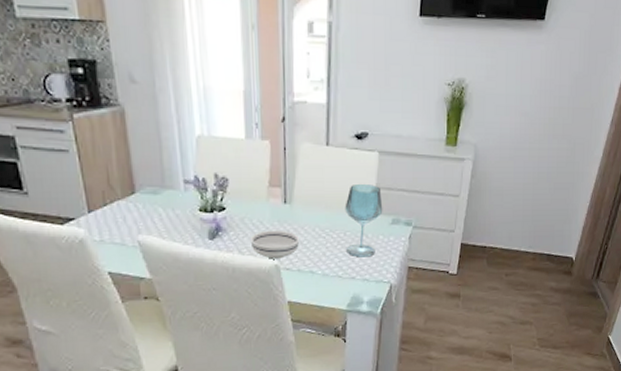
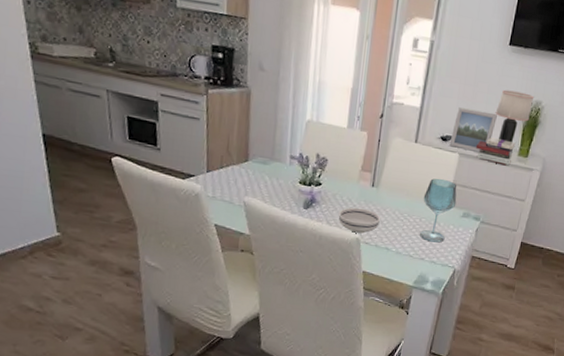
picture frame: none [366,98,416,147] -> present [449,107,497,152]
books: none [396,127,441,159] -> present [475,136,516,166]
table lamp: none [413,70,456,132] -> present [495,89,534,143]

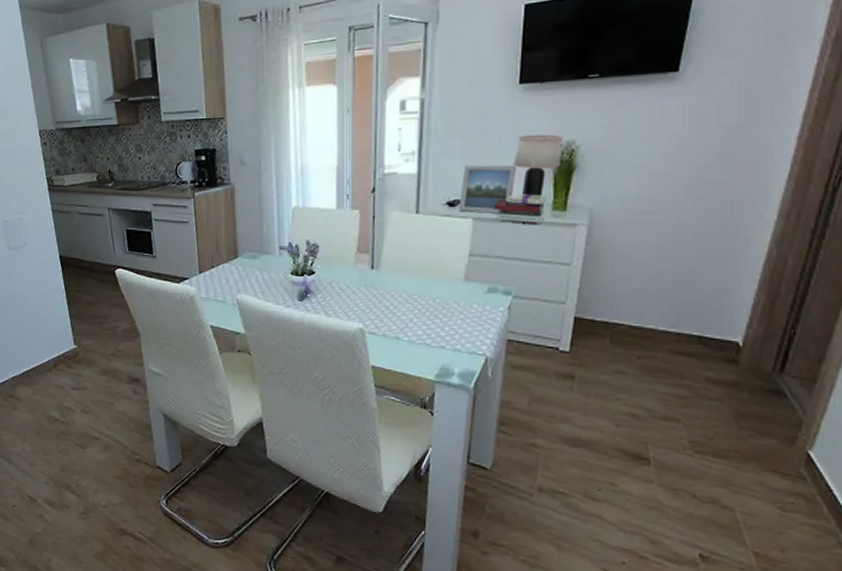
bowl: present [338,207,381,234] -> none [337,294,386,323]
wine glass: present [420,178,457,243] -> none [434,250,477,326]

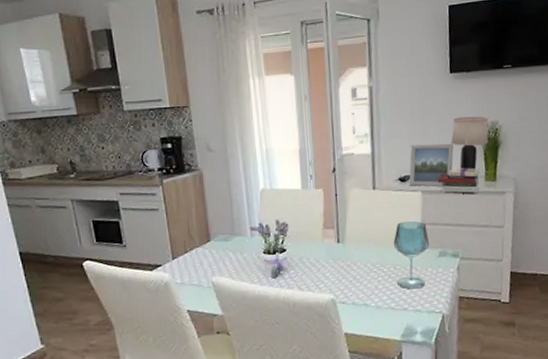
wine glass: none [434,250,477,326] -> present [393,220,430,289]

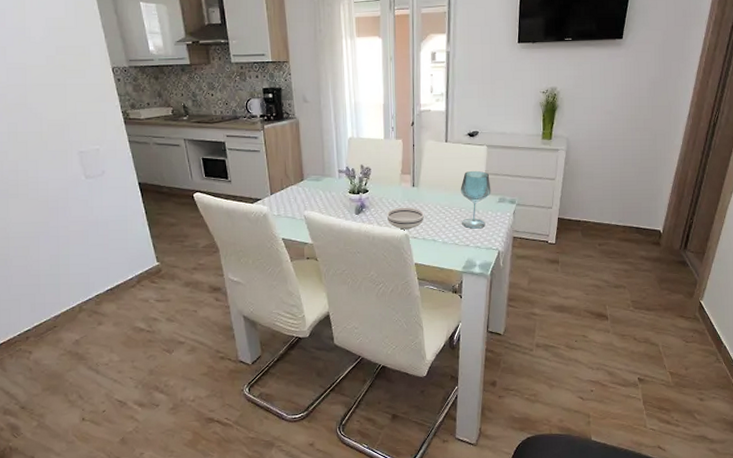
bowl: none [308,266,353,294] -> present [386,207,425,230]
picture frame: present [409,143,454,187] -> none [477,105,517,142]
books: present [437,167,480,195] -> none [501,126,538,150]
table lamp: present [450,116,489,170] -> none [514,82,549,129]

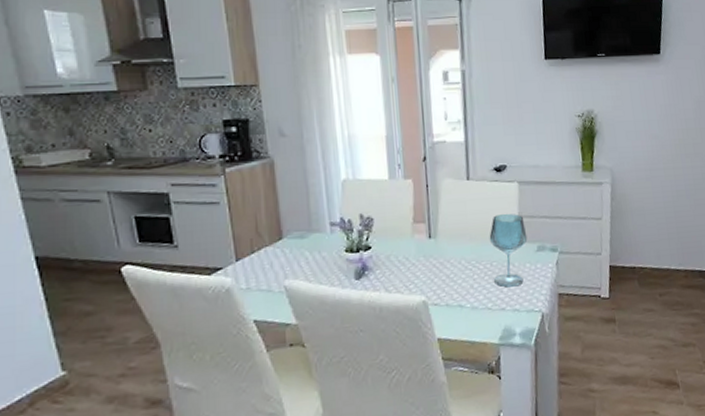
bowl: present [386,207,425,230] -> none [396,265,447,296]

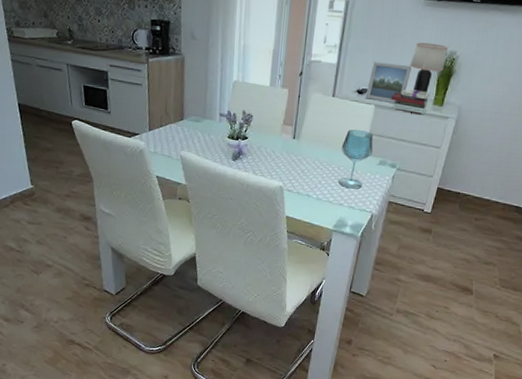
picture frame: none [505,132,550,177] -> present [365,62,412,103]
books: none [534,157,577,185] -> present [390,88,431,115]
table lamp: none [547,104,585,160] -> present [409,42,449,93]

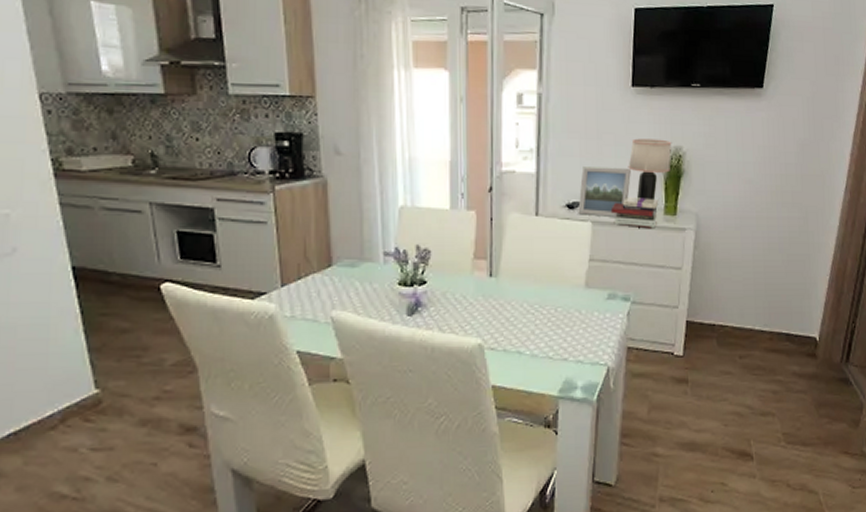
wine glass: present [339,129,374,189] -> none [555,255,598,336]

